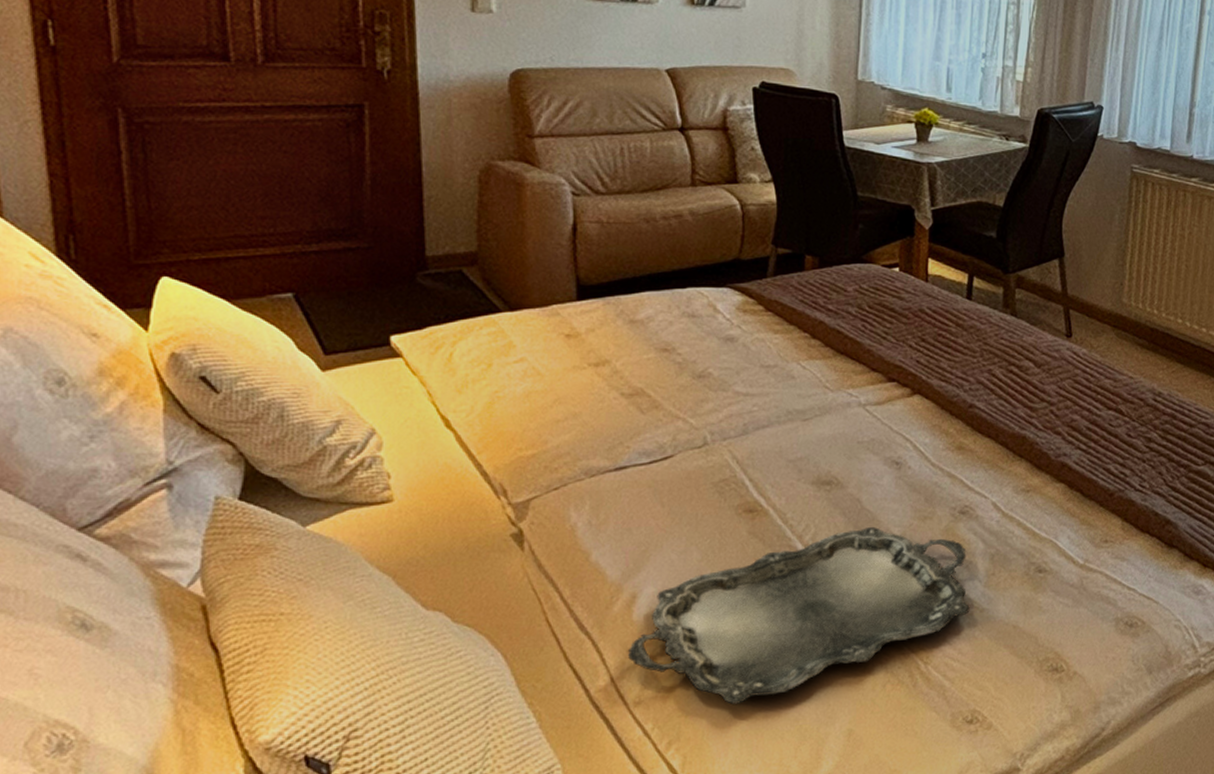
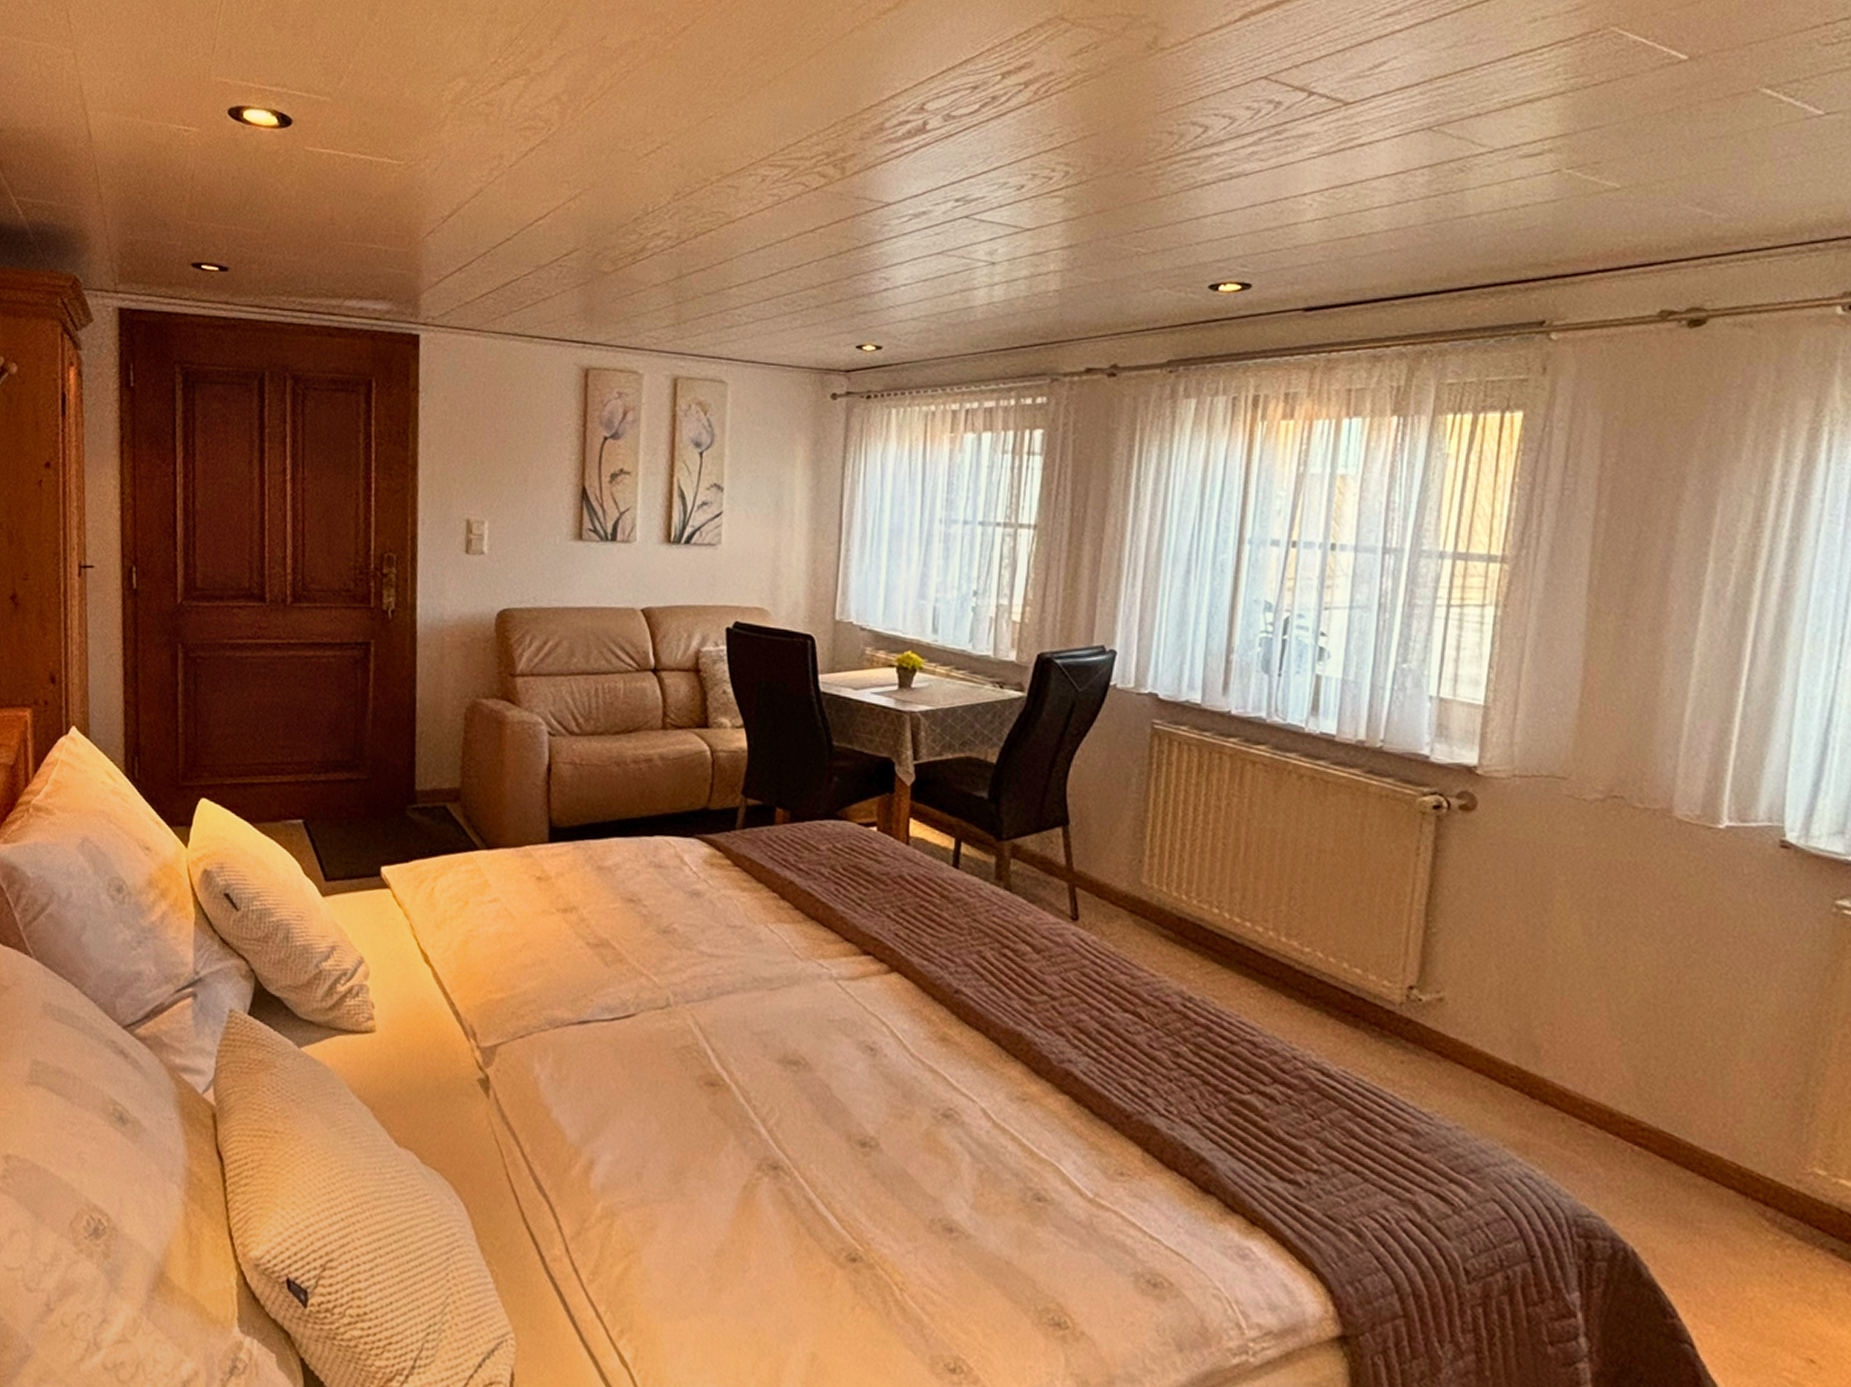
serving tray: present [627,526,970,704] -> none [583,1118,954,1301]

